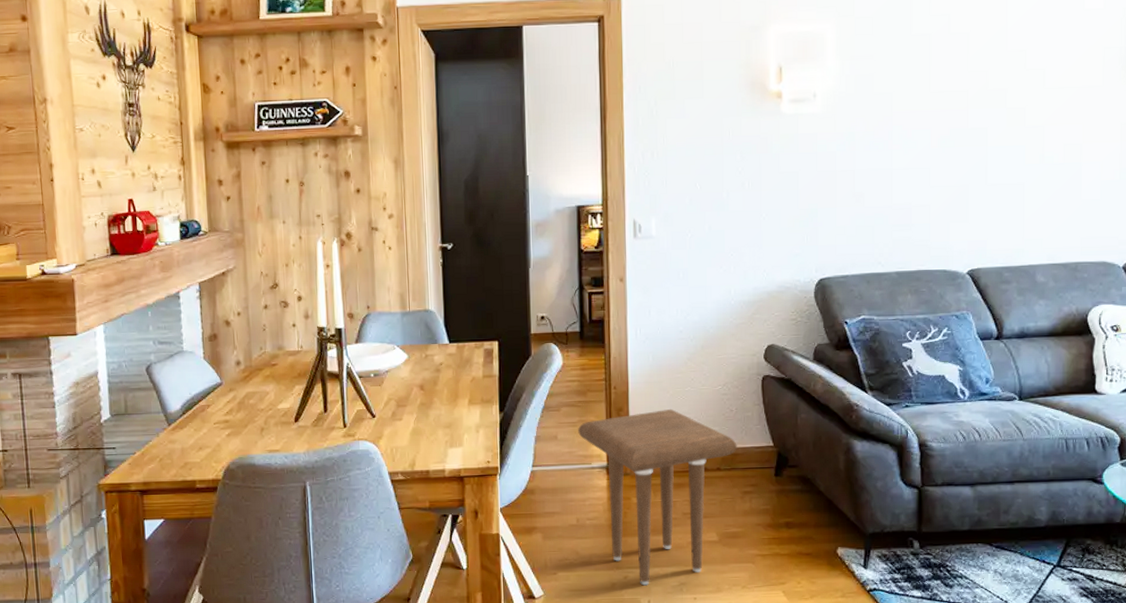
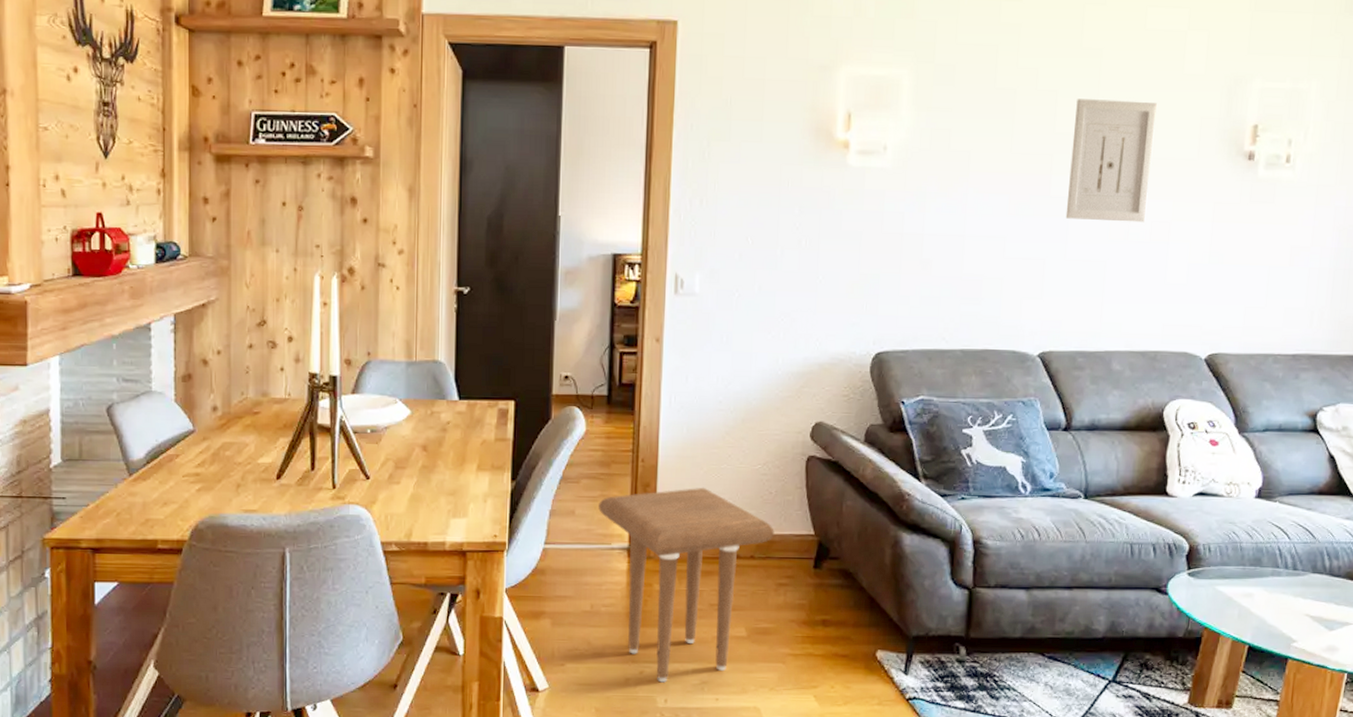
wall art: none [984,37,1061,148] -> present [1065,99,1157,223]

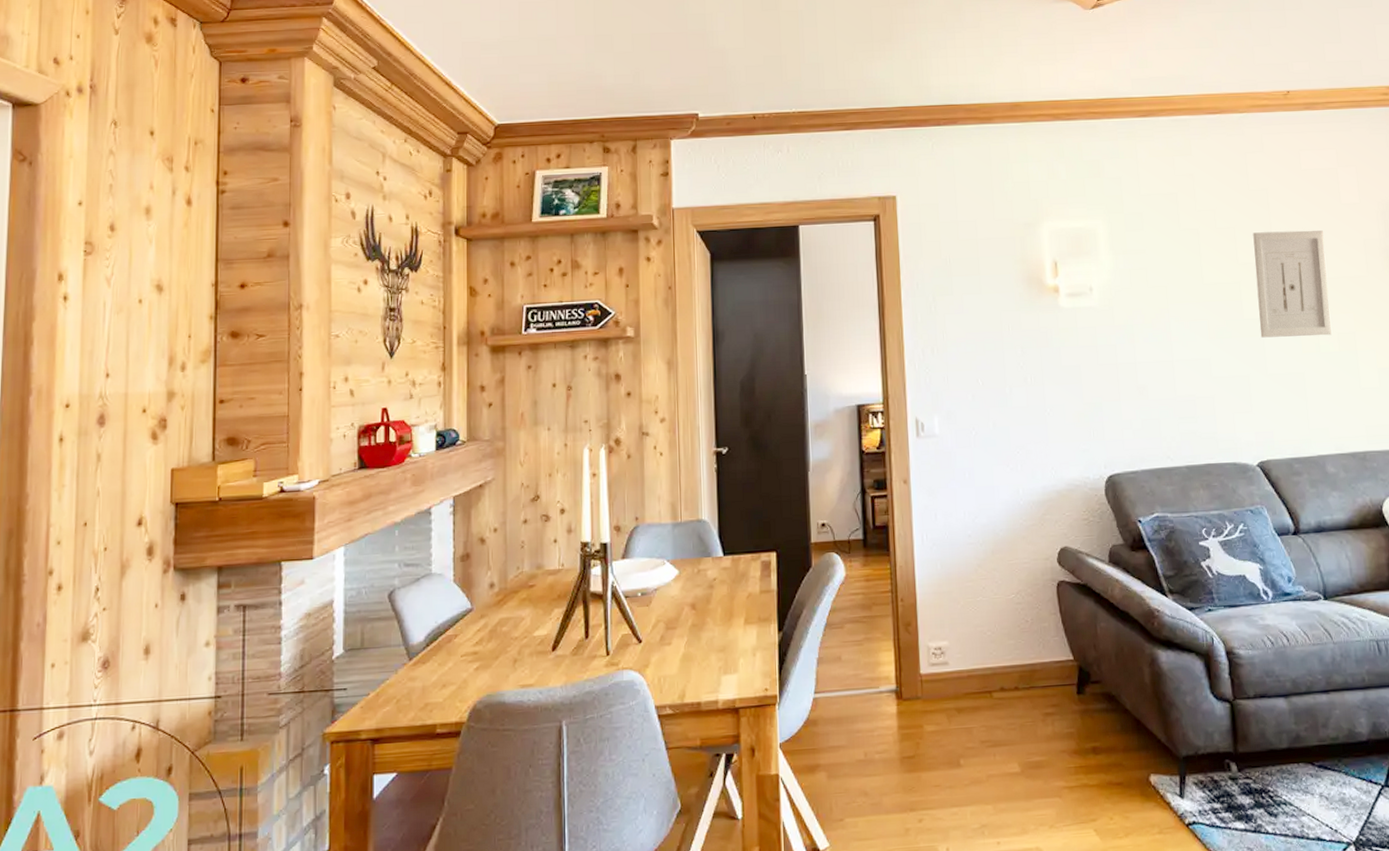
side table: present [598,487,774,683] -> none [863,621,1035,830]

